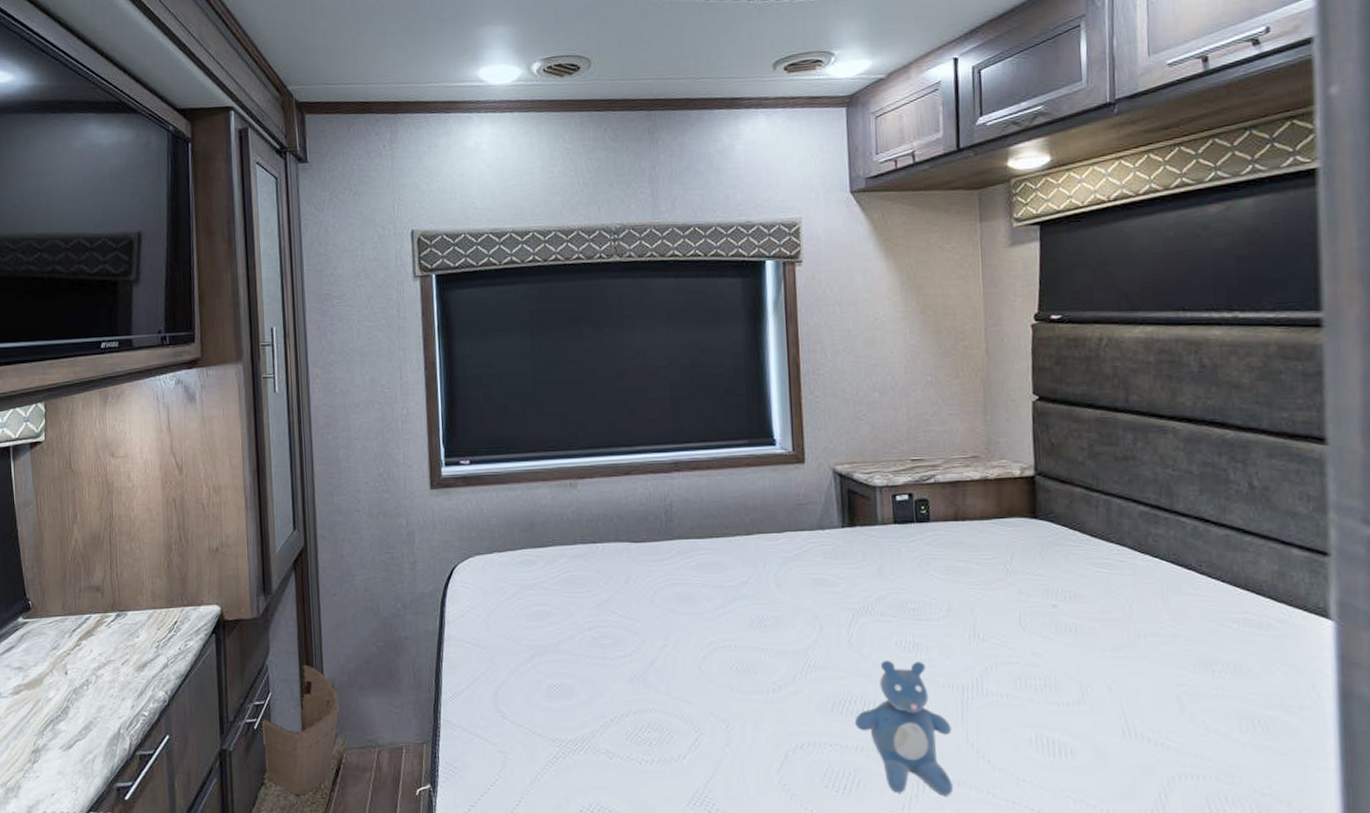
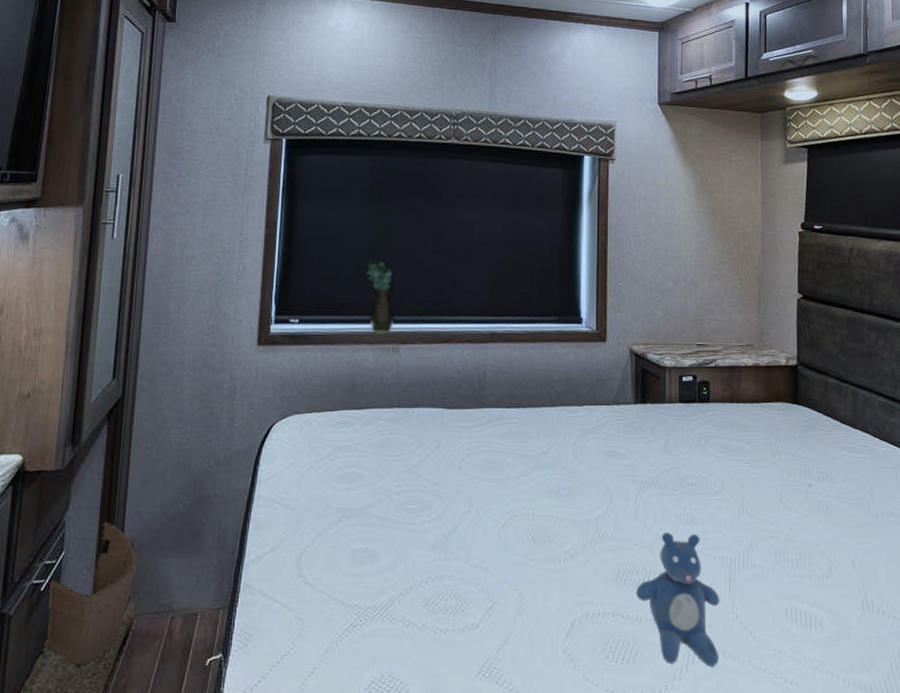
vase: none [534,393,569,470] -> present [366,260,395,334]

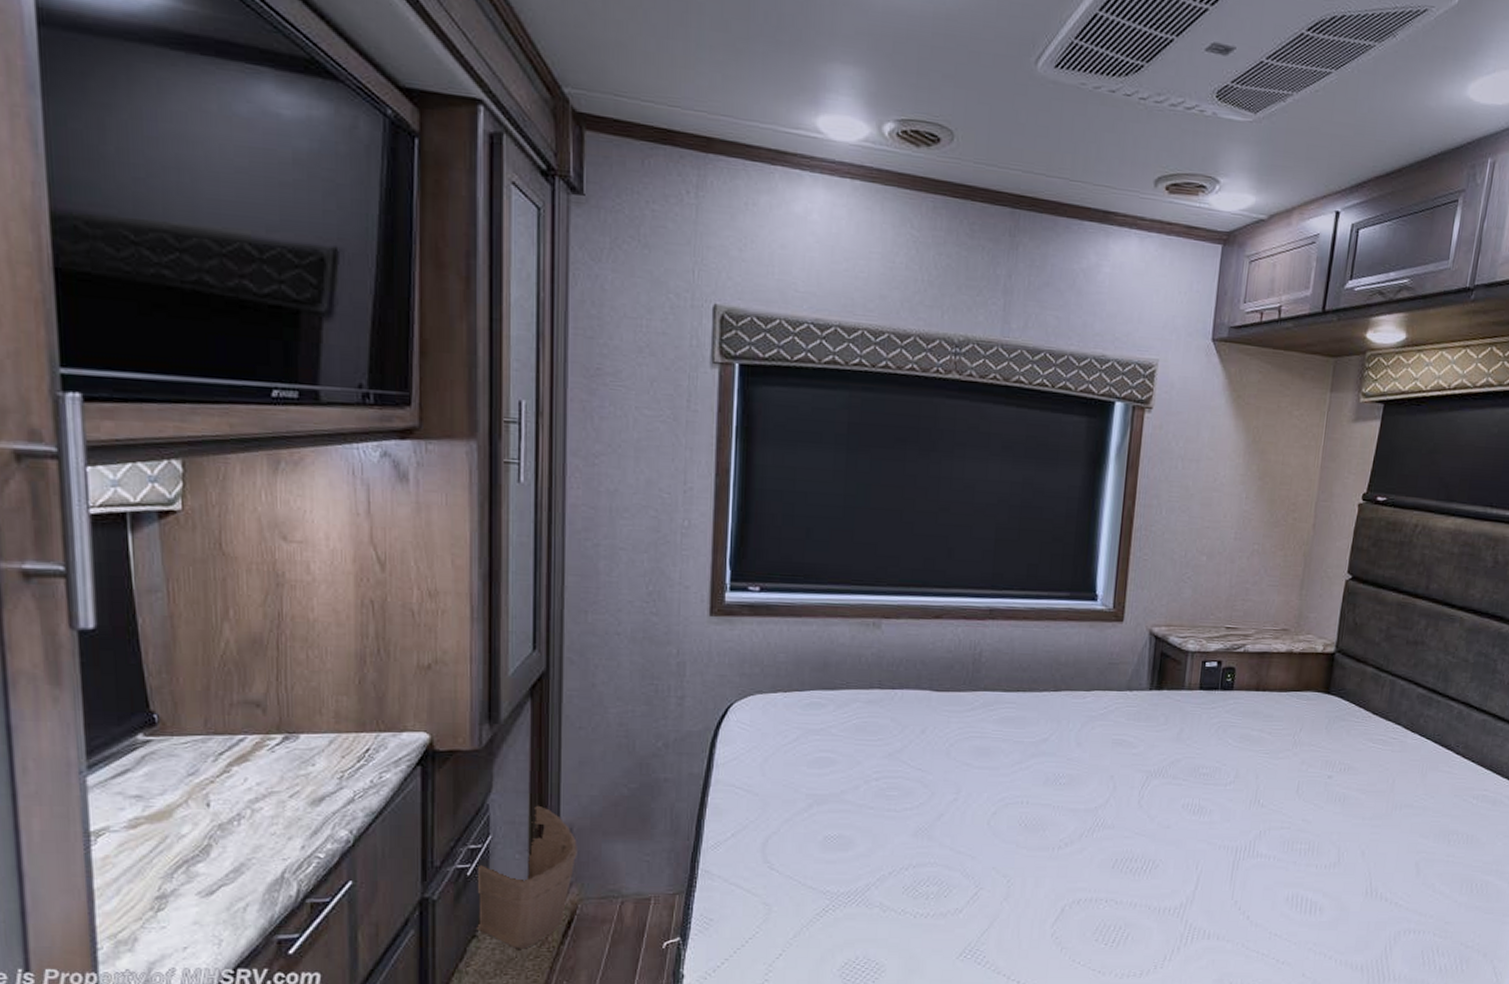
vase: present [366,260,395,334] -> none [842,519,876,606]
stuffed animal: present [635,532,720,667] -> none [1132,821,1221,948]

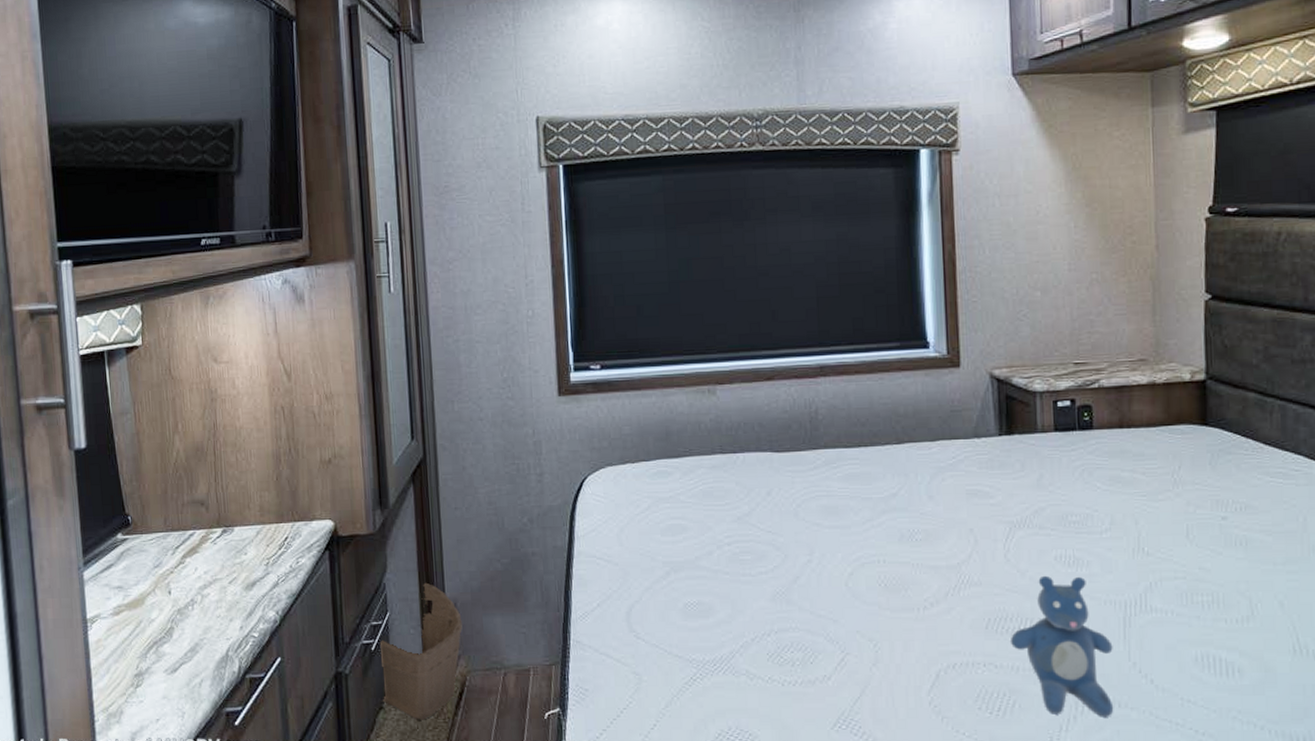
stuffed animal: none [1132,821,1221,948] -> present [1009,575,1114,717]

